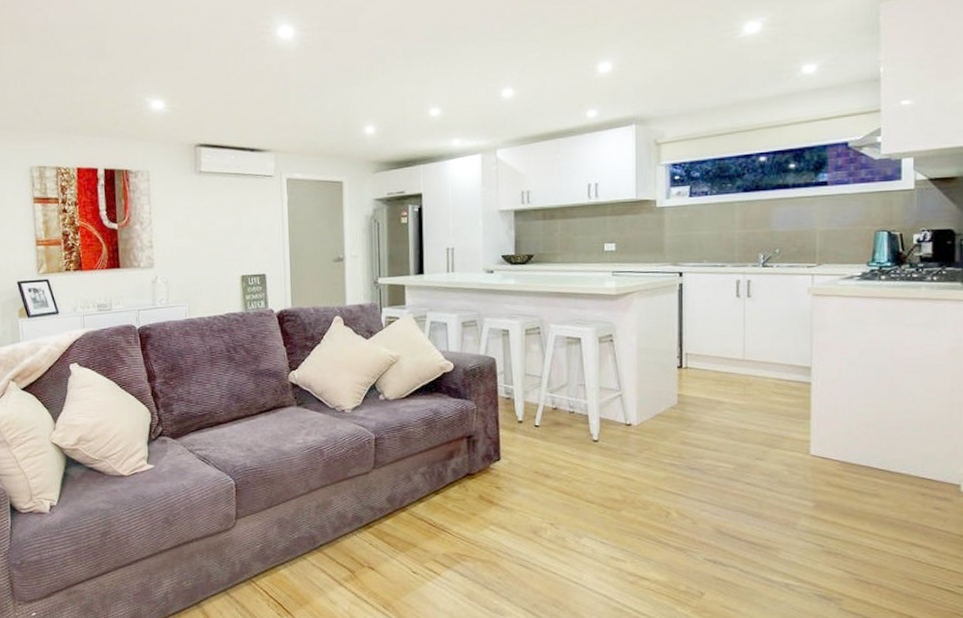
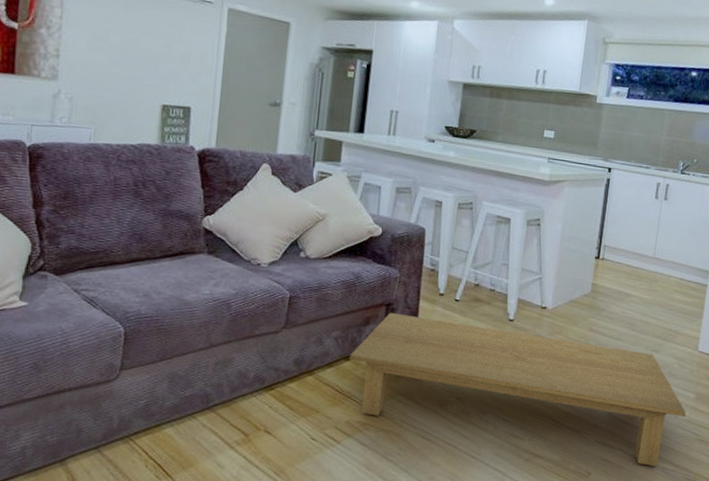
coffee table: none [438,444,805,584] -> present [349,312,686,467]

